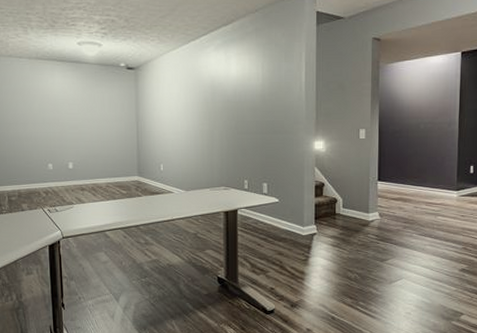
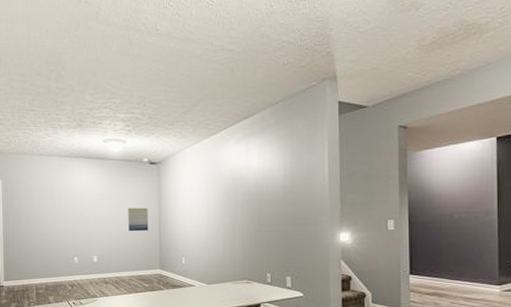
wall art: none [104,113,126,138] -> present [128,207,148,232]

